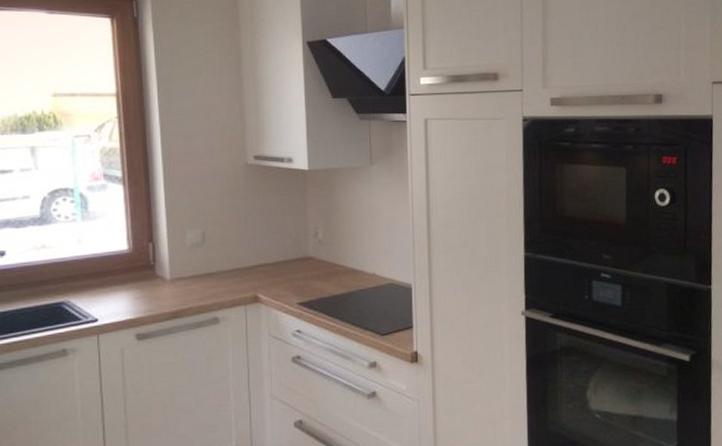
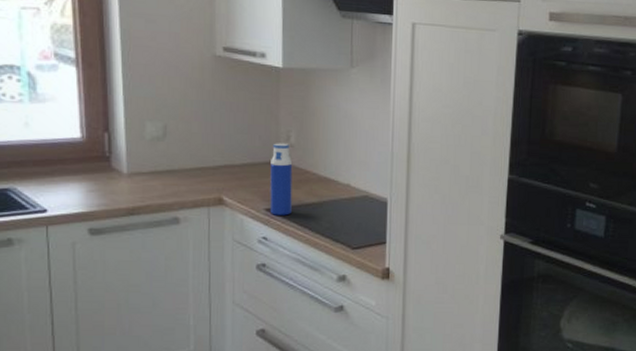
water bottle: none [301,239,322,309] -> present [269,143,293,216]

